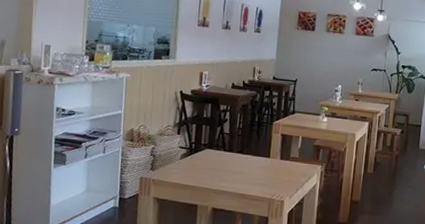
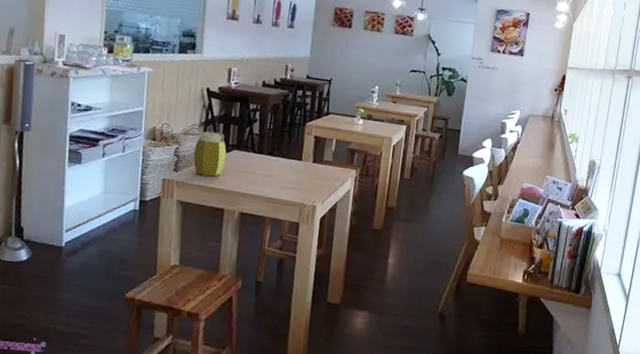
jar: none [168,132,199,175] -> present [193,131,227,177]

